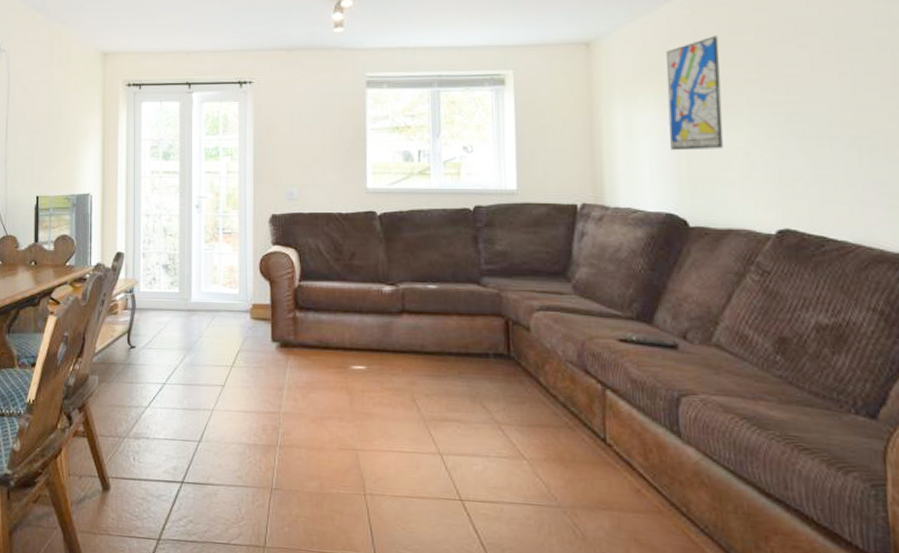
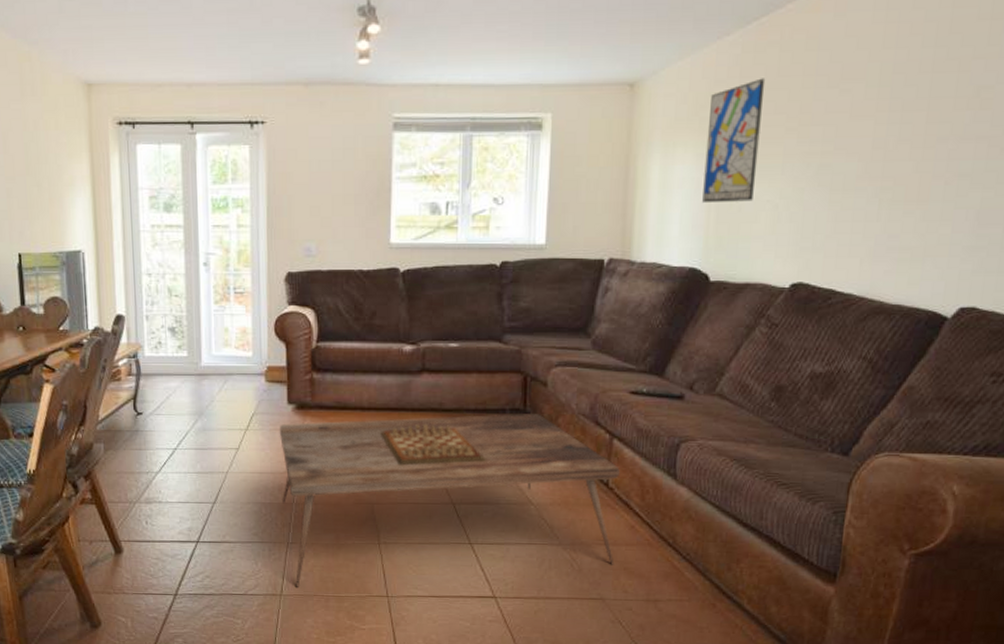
coffee table: none [263,358,622,541] -> present [279,414,620,588]

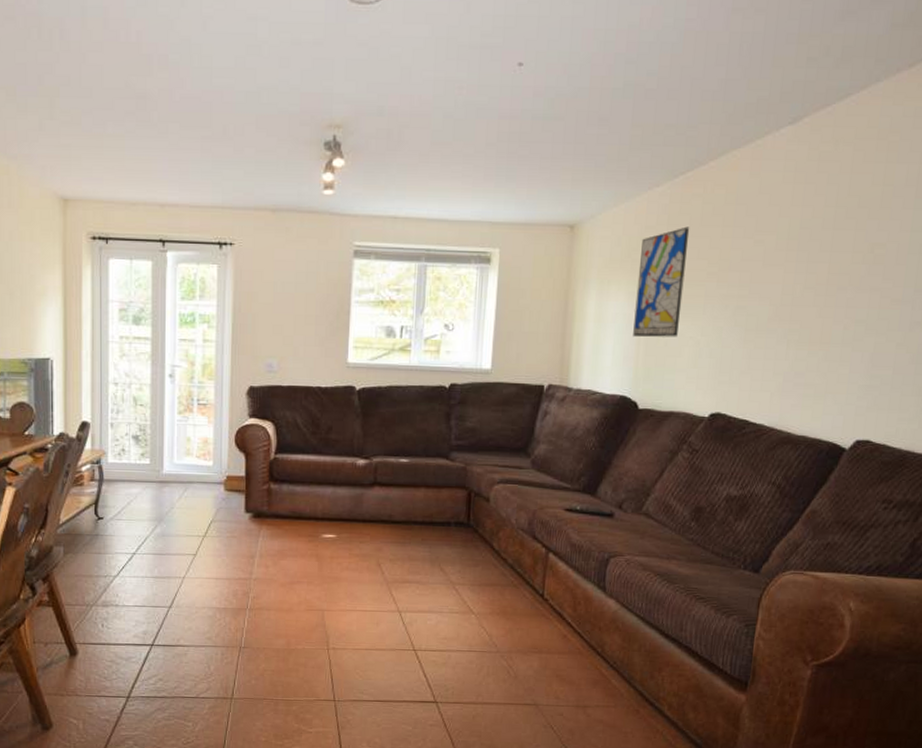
coffee table: present [279,414,620,588] -> none [236,527,554,692]

